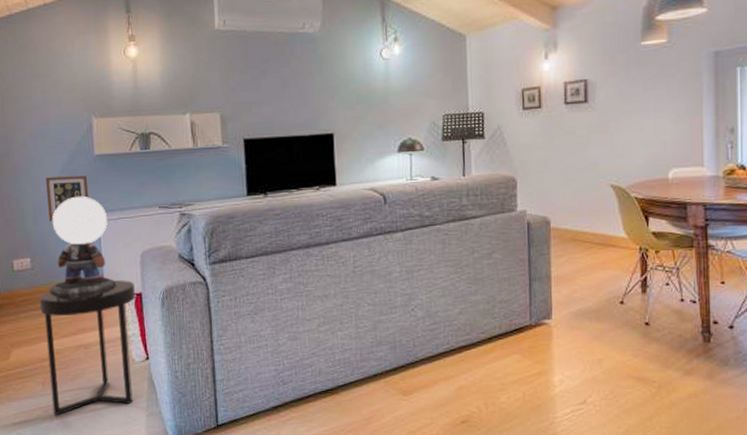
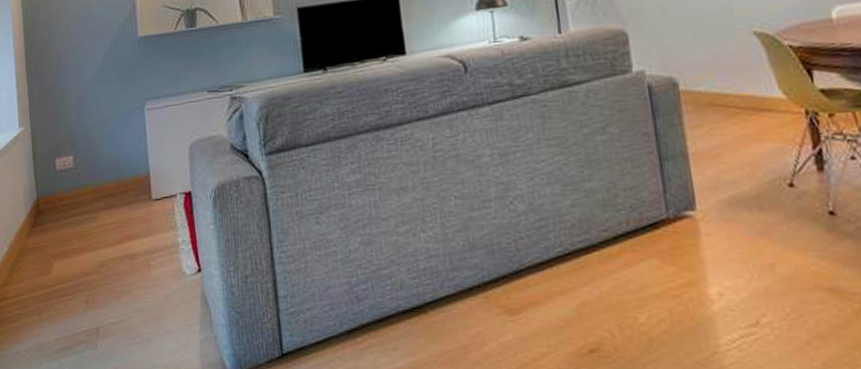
side table: present [39,280,135,416] -> none [82,177,185,342]
picture frame: present [46,175,89,221] -> none [88,60,133,113]
table lamp: present [49,197,116,296] -> none [92,84,163,198]

